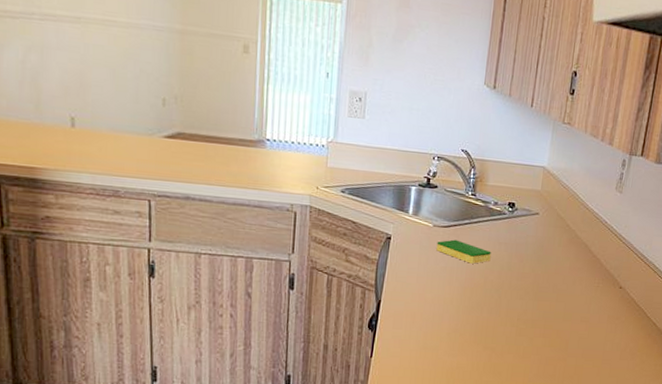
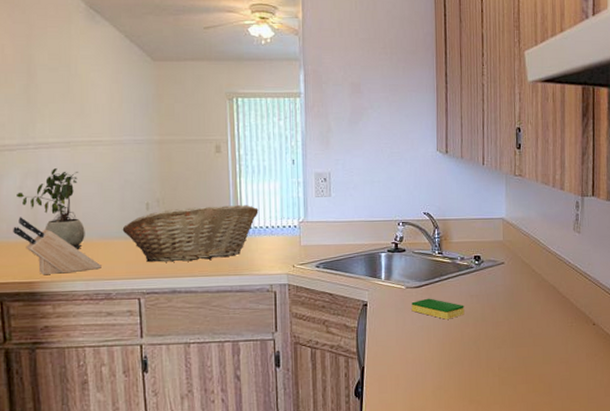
knife block: none [14,94,110,164] -> present [13,217,102,276]
potted plant: none [19,45,94,139] -> present [17,168,85,249]
fruit basket: none [135,108,285,169] -> present [122,205,259,262]

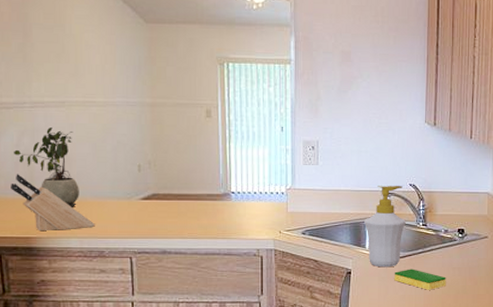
fruit basket: present [122,205,259,262] -> none [115,170,247,223]
soap bottle: none [379,214,421,298] -> present [364,185,406,268]

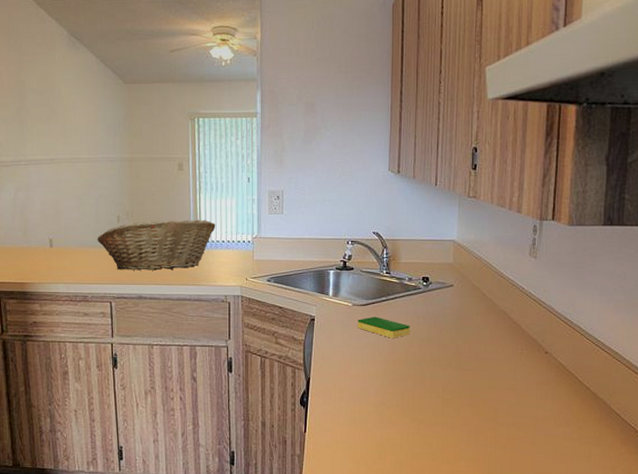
knife block: present [11,174,95,232] -> none [9,225,80,278]
potted plant: present [14,127,79,207] -> none [11,183,66,255]
fruit basket: none [115,170,247,223] -> present [97,220,216,271]
soap bottle: present [364,185,406,268] -> none [328,233,369,315]

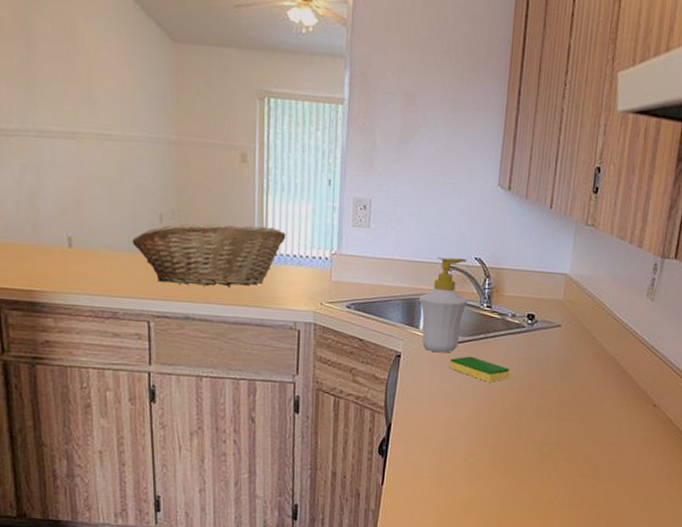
soap bottle: none [328,233,369,315] -> present [419,257,468,353]

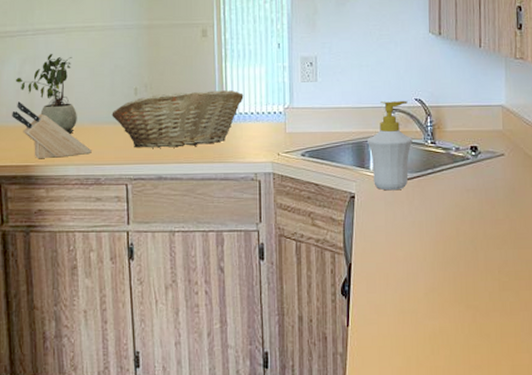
knife block: none [11,215,108,285] -> present [12,101,92,159]
potted plant: none [15,162,91,259] -> present [16,54,77,134]
dish sponge: present [450,356,510,382] -> none [402,191,460,215]

